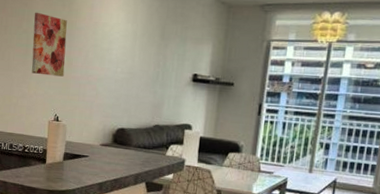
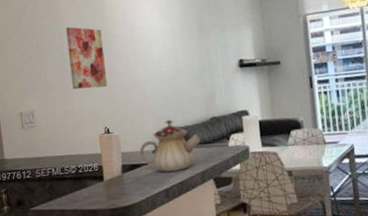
teapot: none [82,119,141,169] -> present [139,119,201,172]

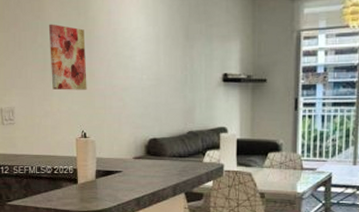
teapot: present [139,119,201,172] -> none [114,129,176,181]

